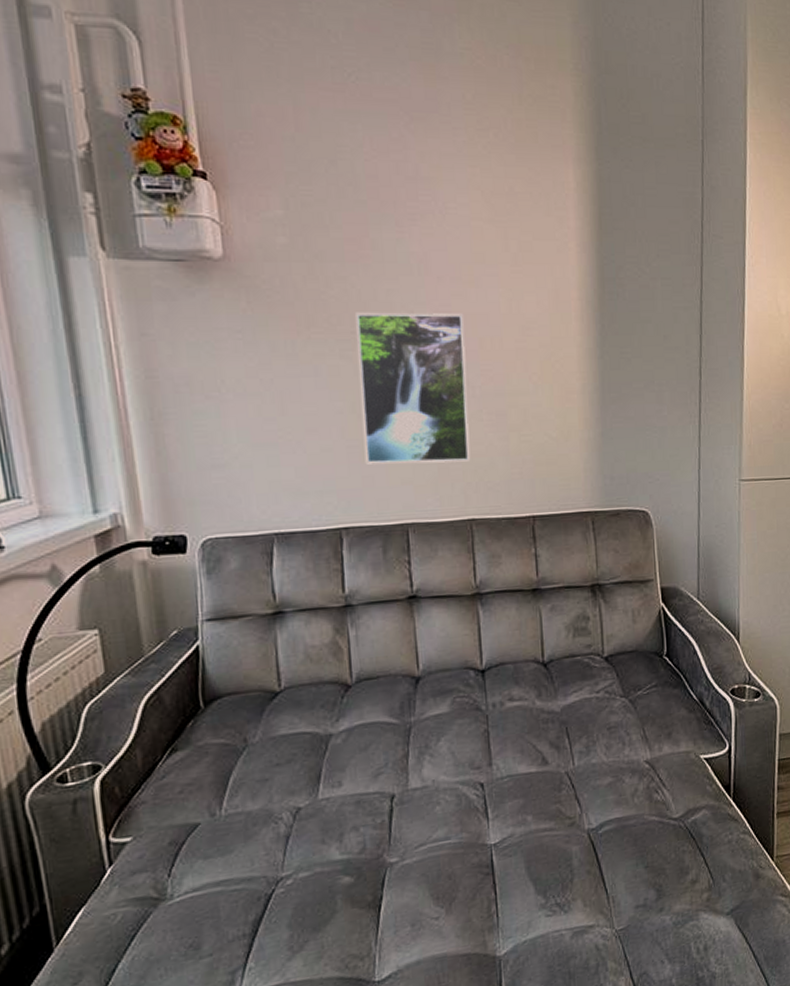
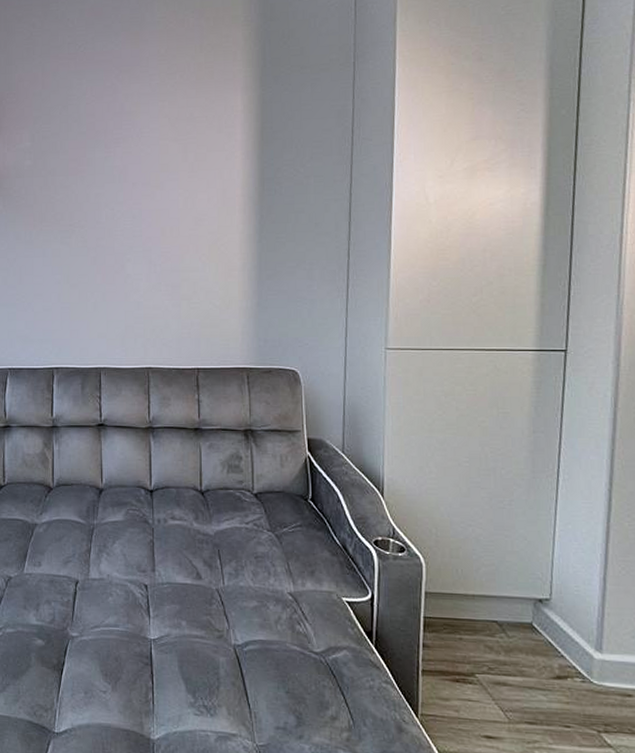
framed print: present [356,312,471,465] -> none [73,209,151,322]

